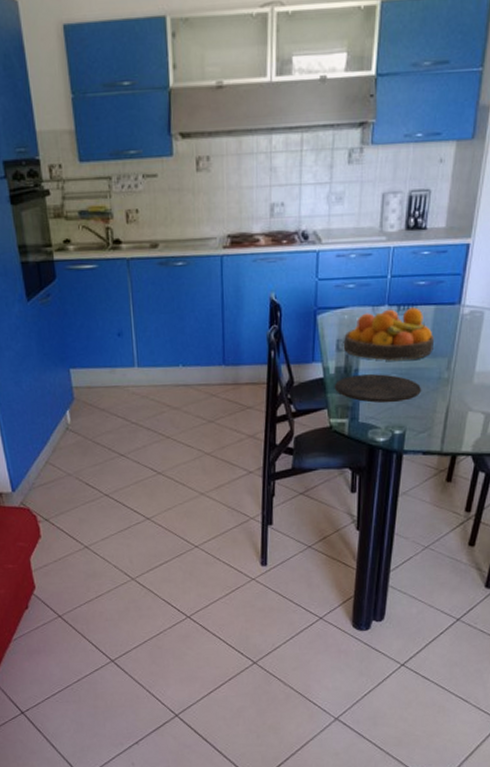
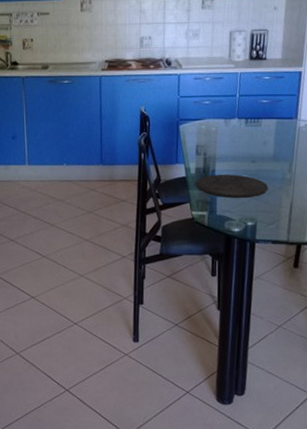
fruit bowl: present [344,307,435,361] -> none [202,120,278,164]

